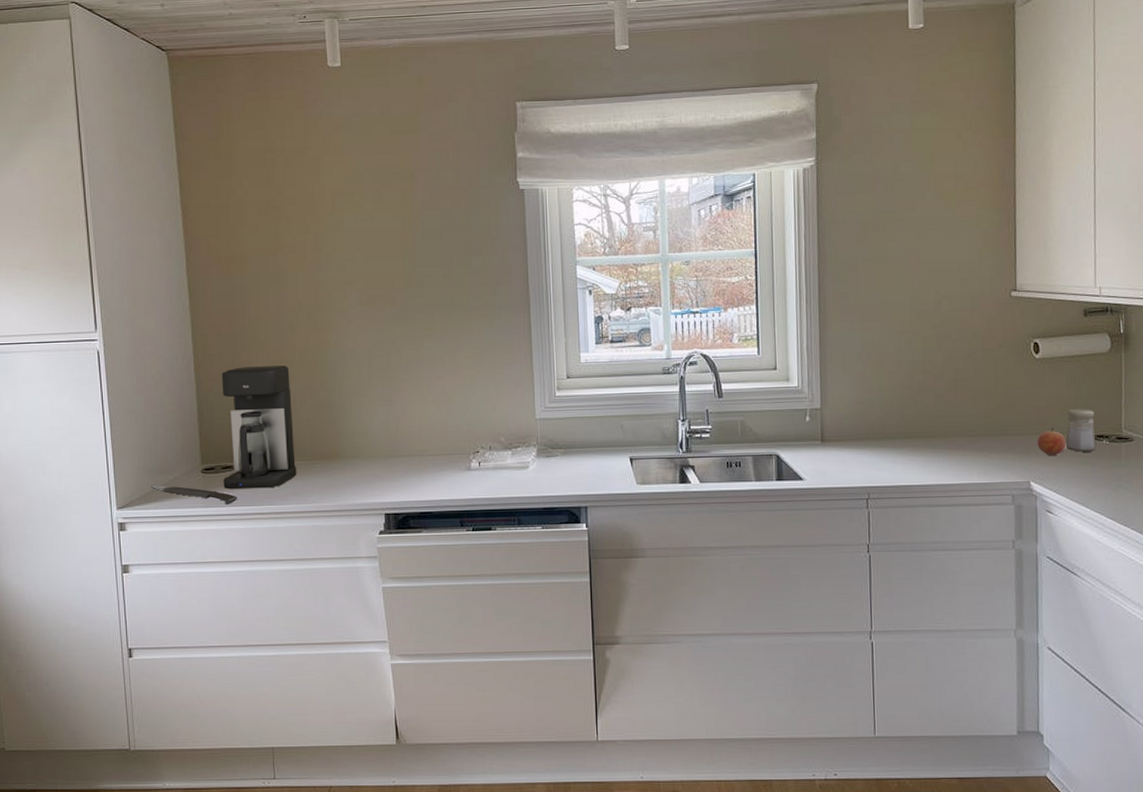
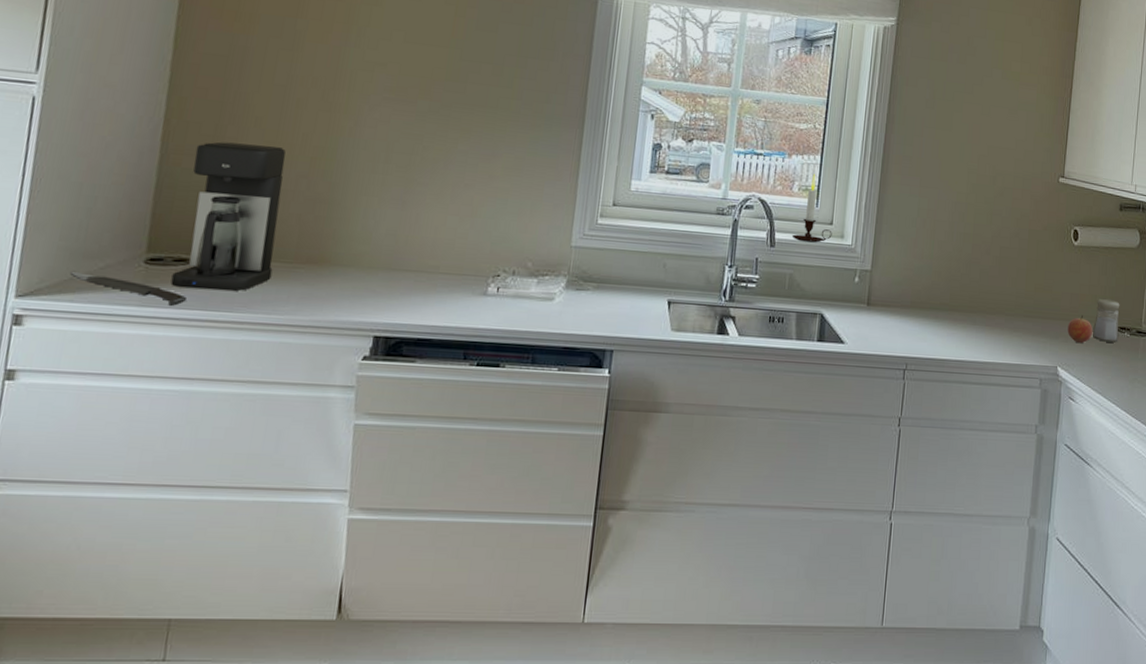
candle: none [738,323,777,389] -> present [791,173,832,243]

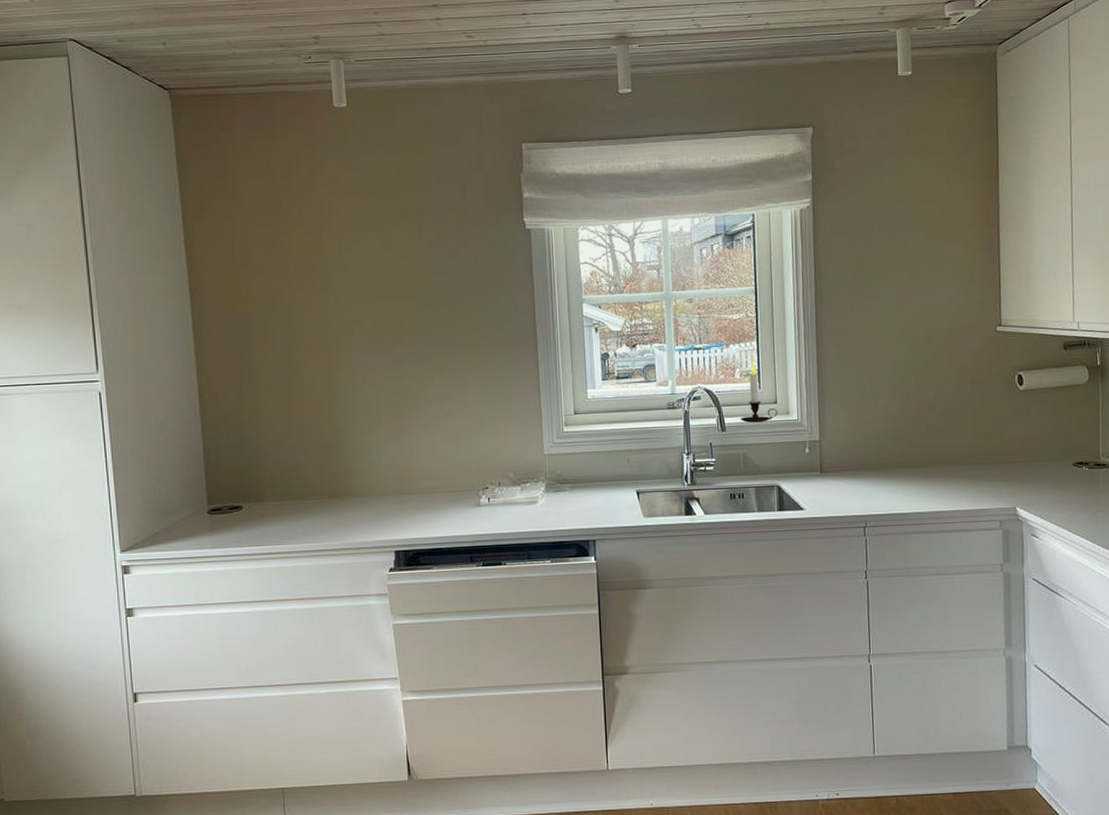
knife: present [70,272,187,307] -> none [156,527,245,546]
coffee maker: present [170,141,286,292] -> none [227,405,306,530]
fruit: present [1067,315,1093,344] -> none [1022,455,1050,483]
salt shaker: present [1092,298,1120,343] -> none [1048,436,1077,478]

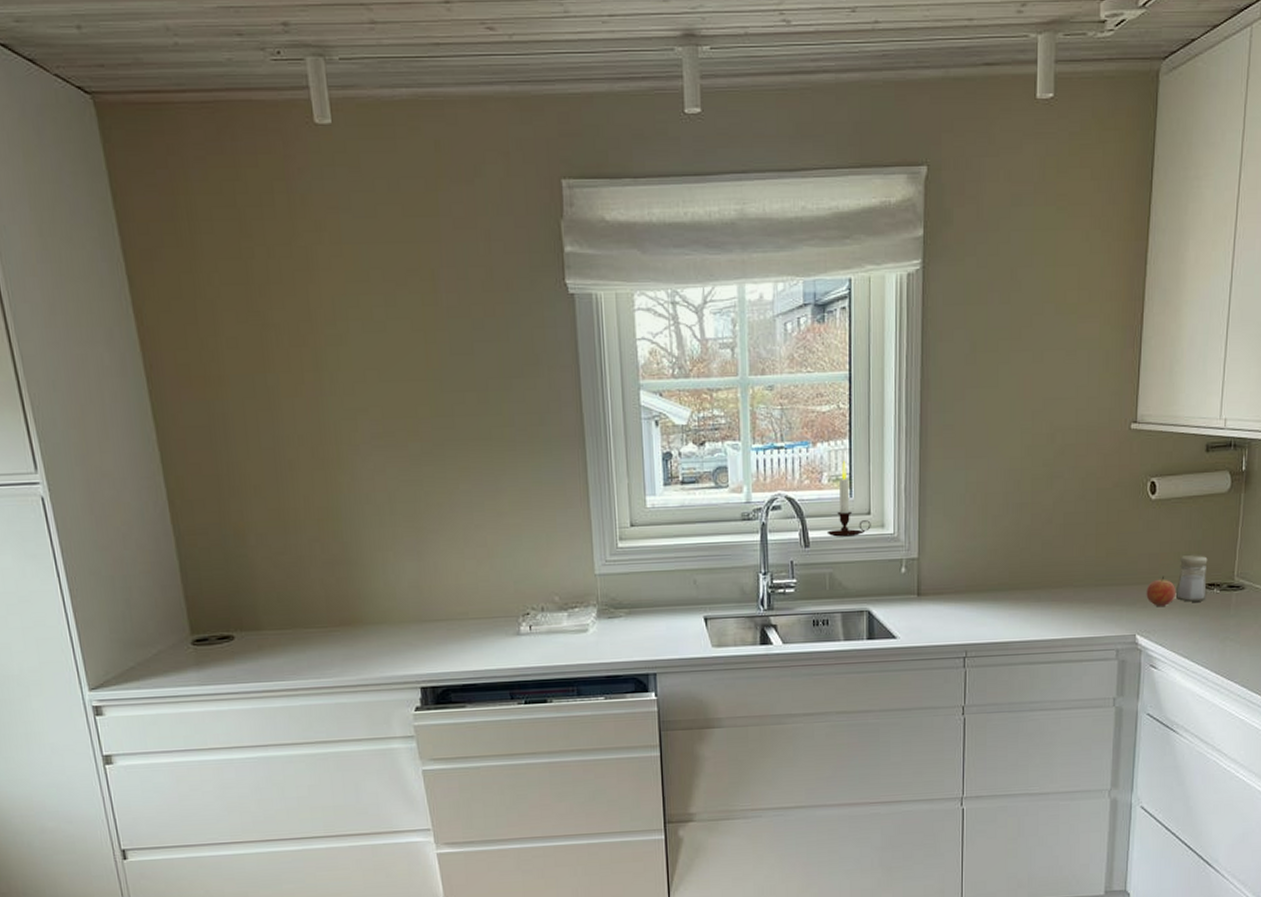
fruit: none [1022,455,1050,483] -> present [1146,576,1177,608]
salt shaker: none [1048,436,1077,478] -> present [1175,554,1208,602]

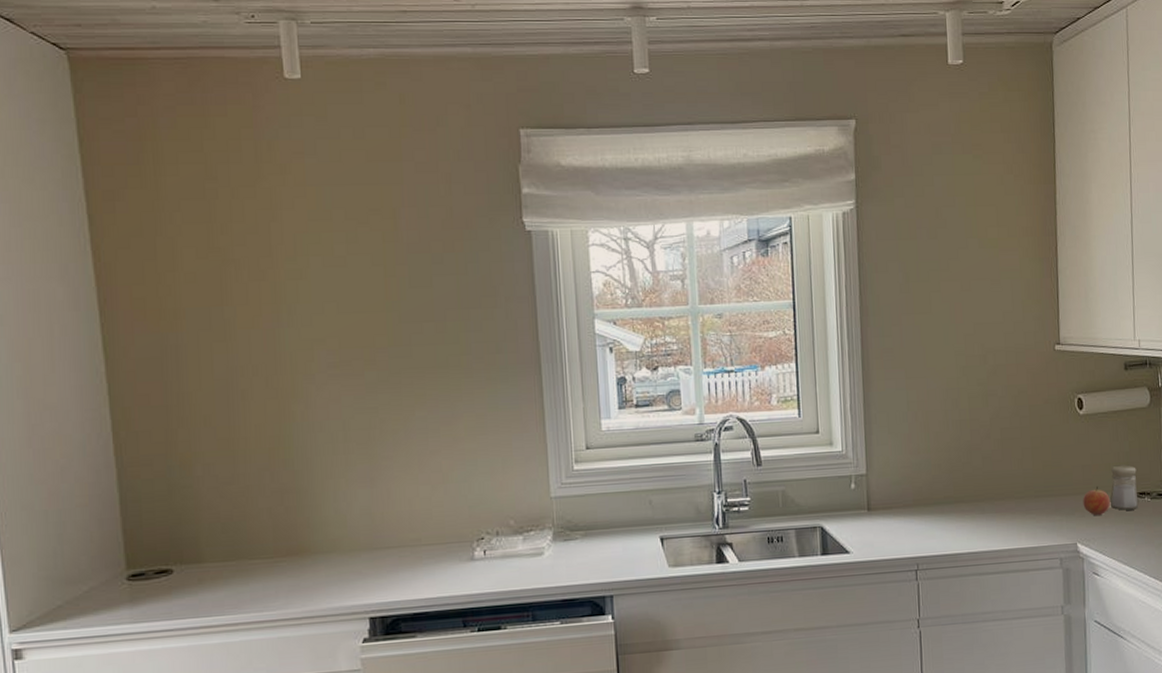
candle: present [826,460,871,537] -> none [778,382,820,456]

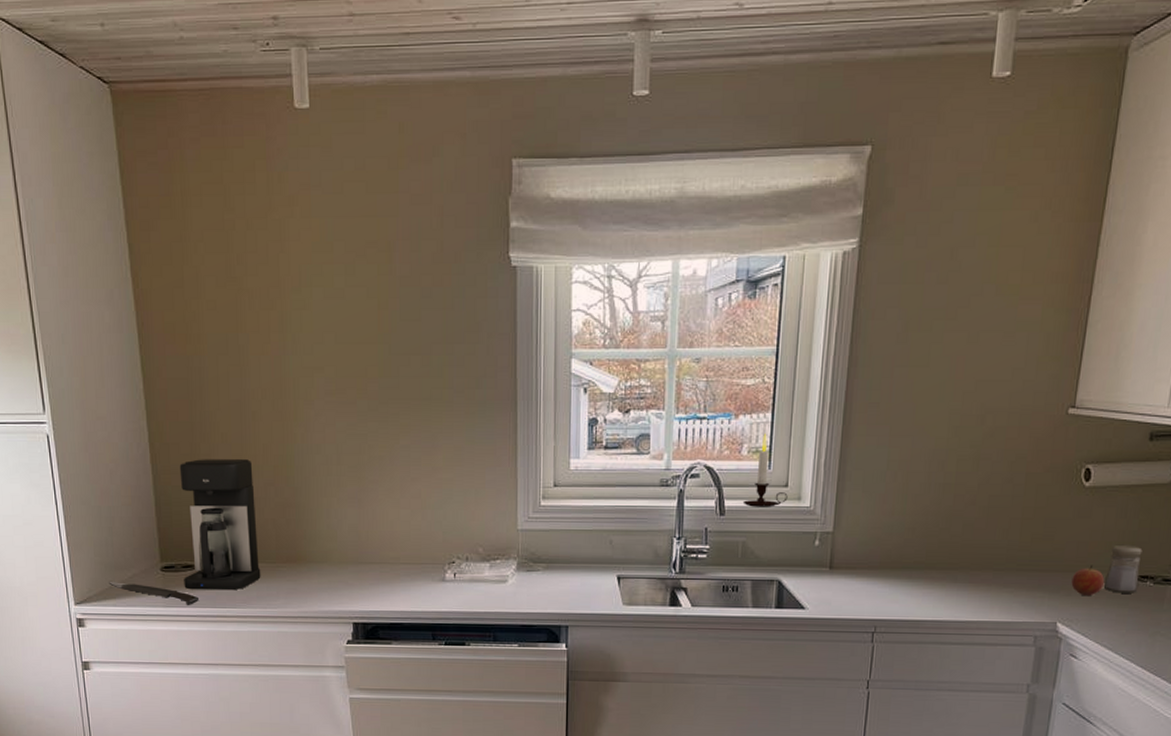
knife: none [57,599,176,620] -> present [109,582,198,606]
coffee maker: none [151,443,255,600] -> present [179,459,261,591]
candle: none [778,382,820,456] -> present [742,433,788,507]

